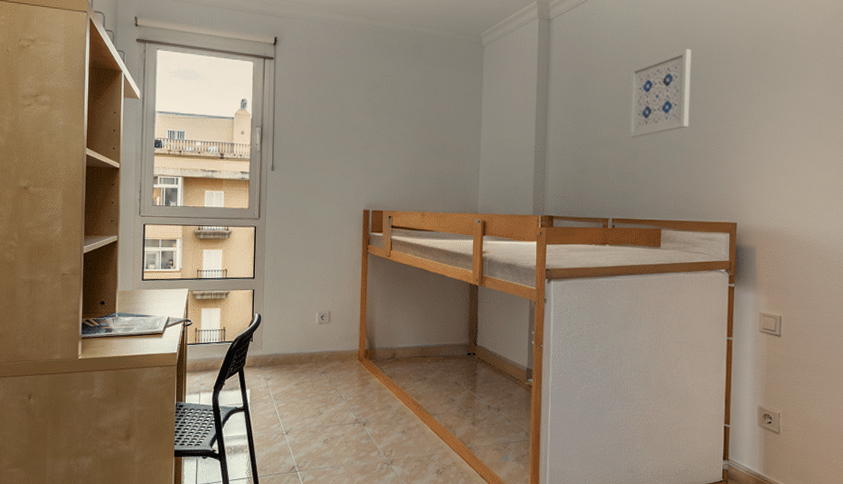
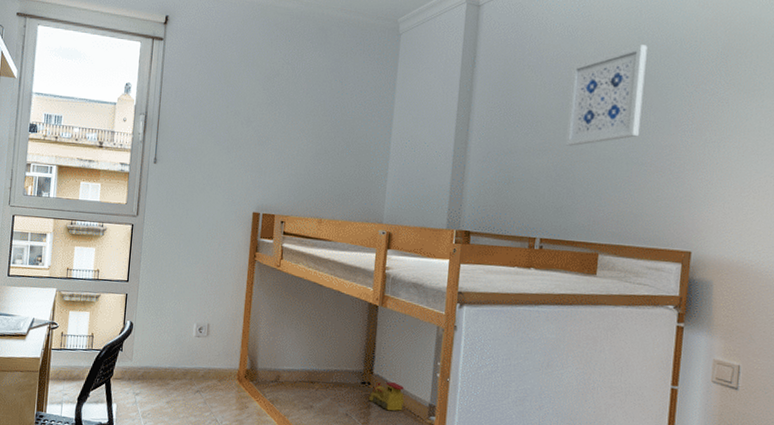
toy train: none [474,352,506,377] -> present [368,382,405,411]

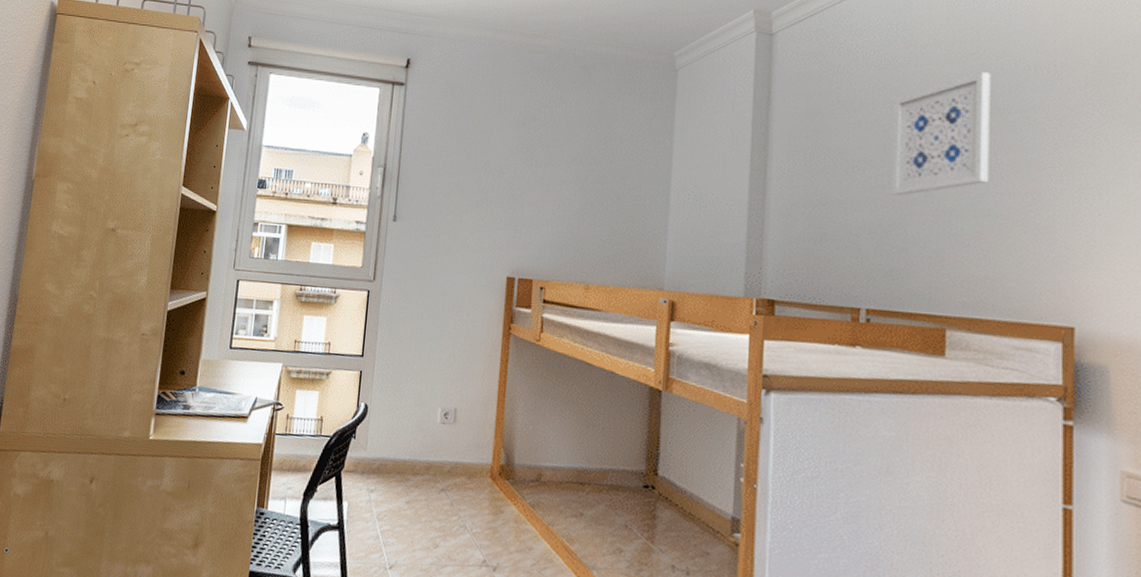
toy train: present [368,382,405,411] -> none [652,486,700,524]

